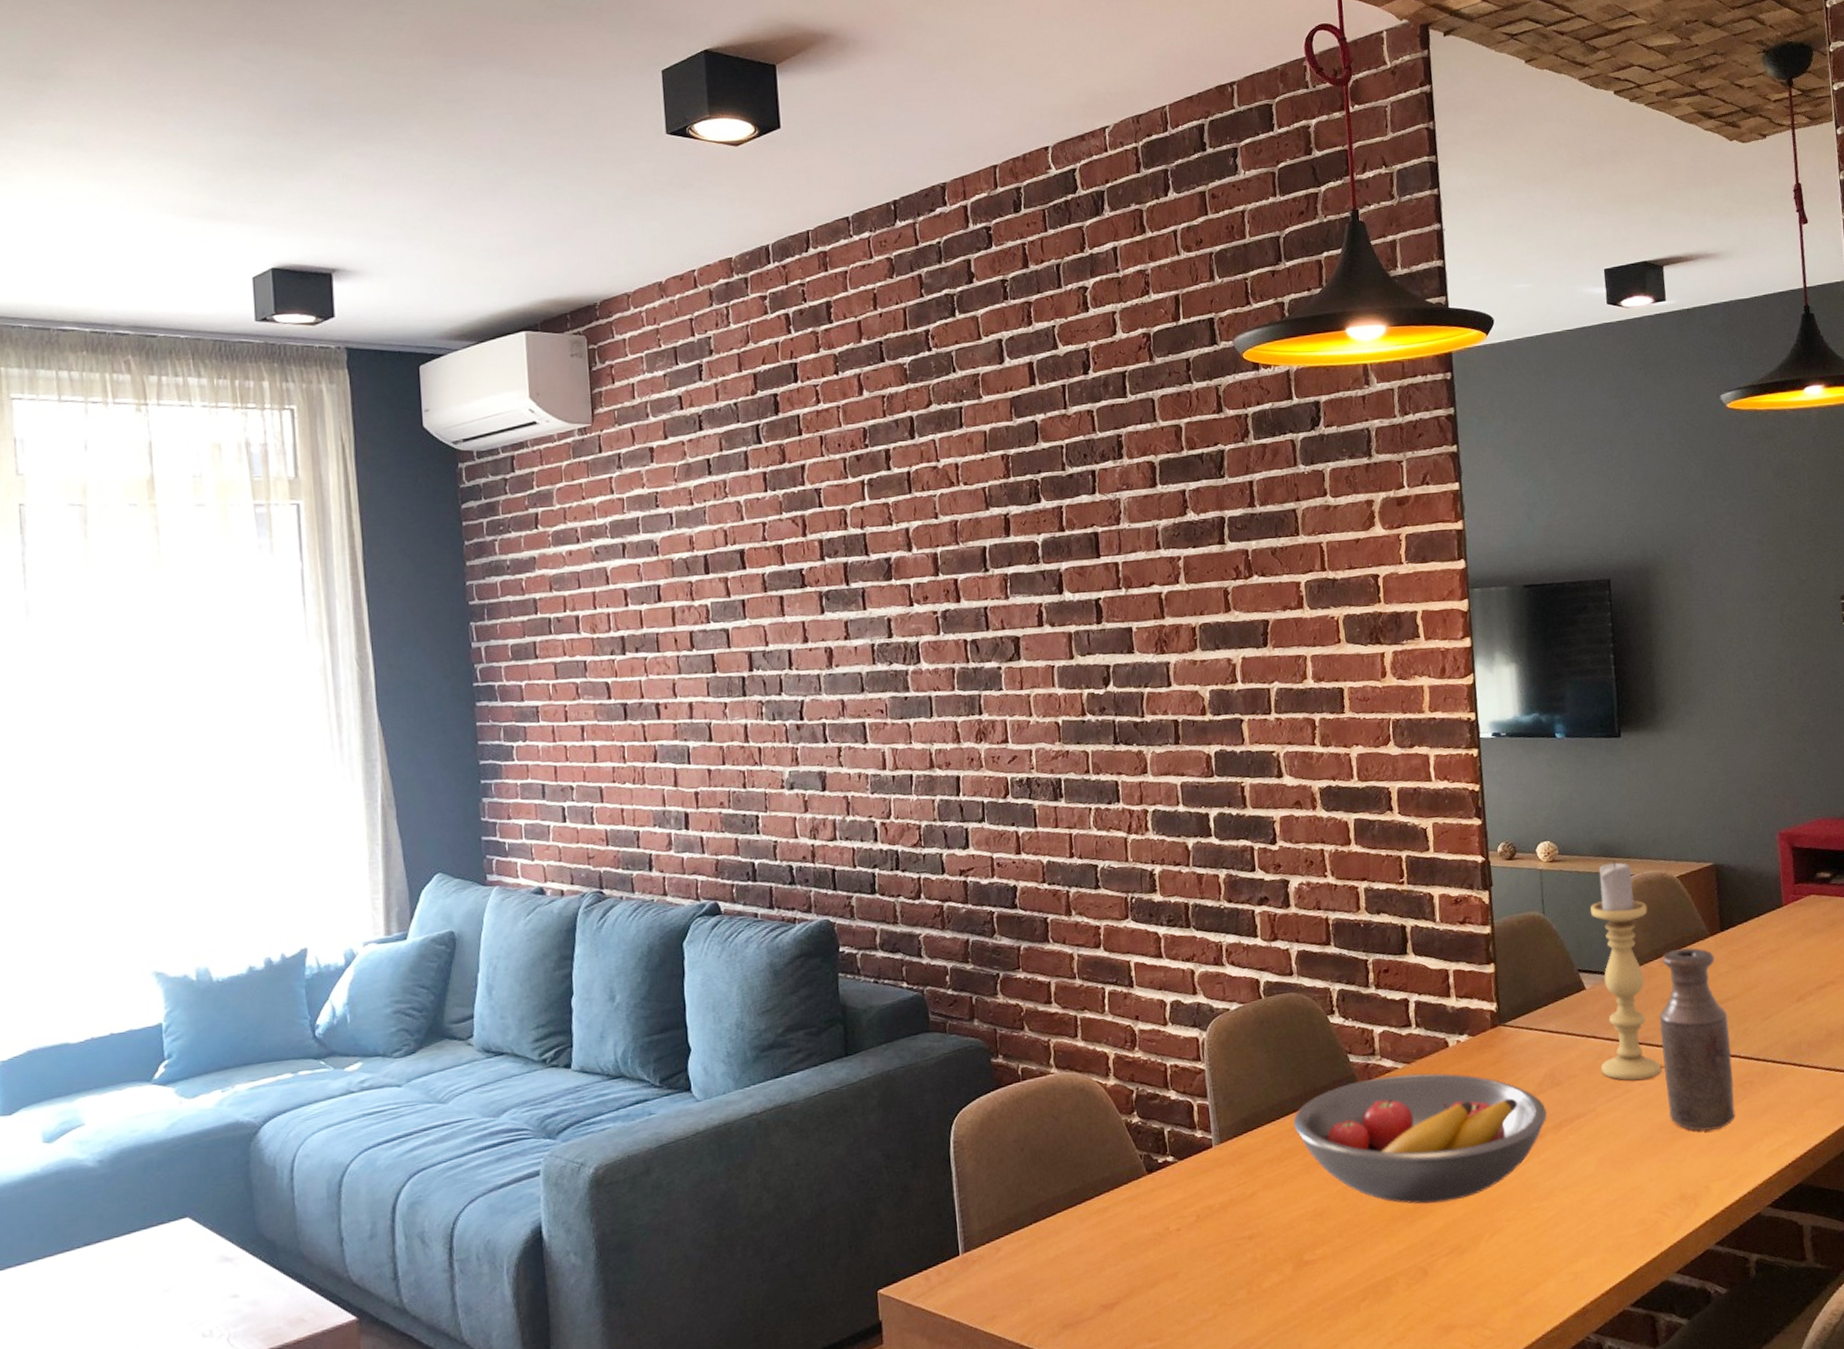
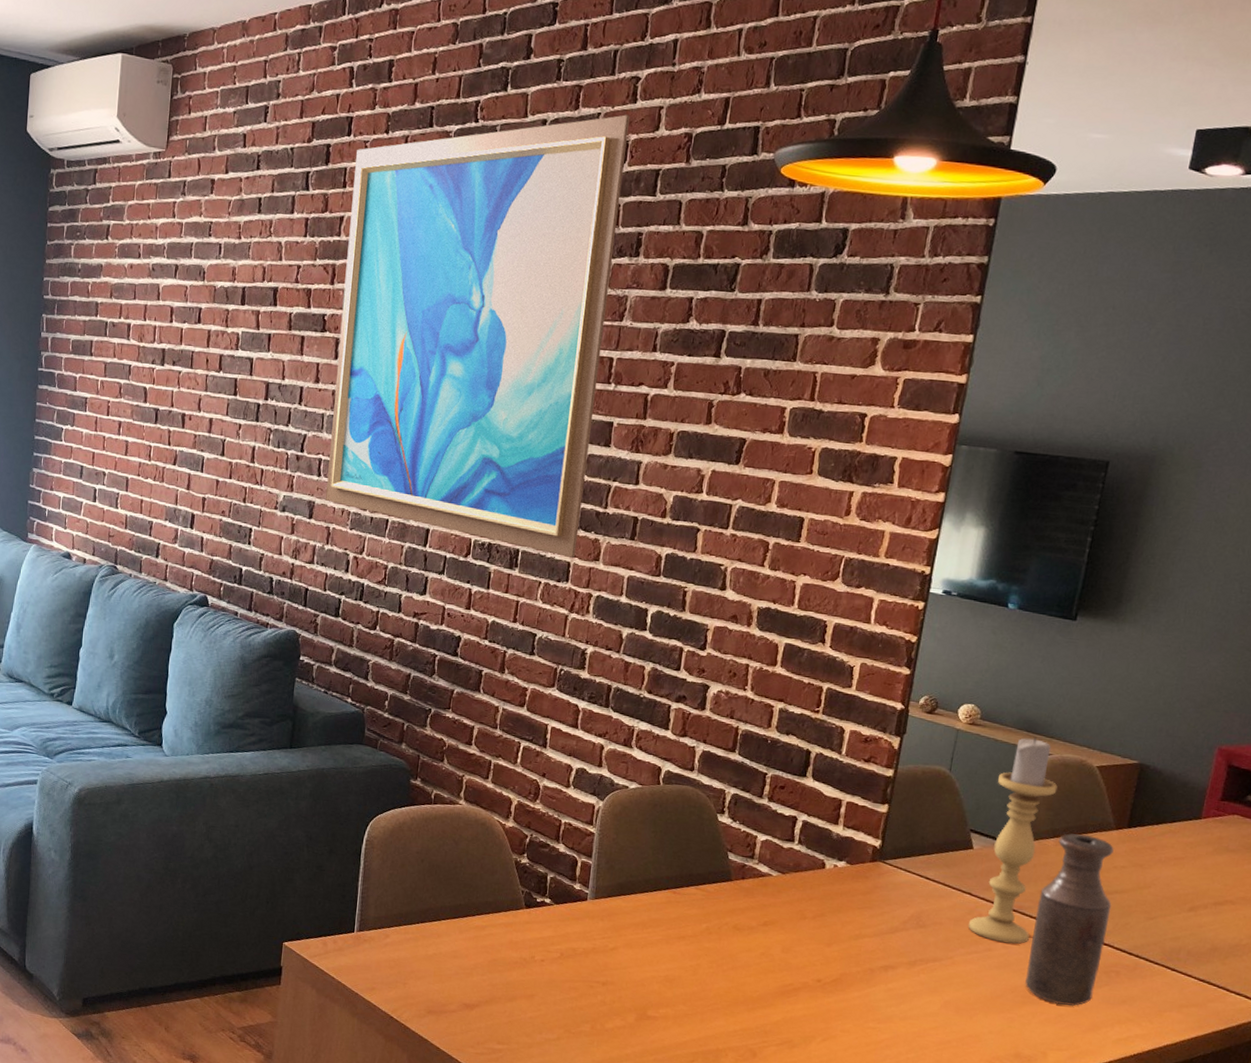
wall art: none [807,323,1122,777] -> present [325,114,630,559]
fruit bowl: present [1293,1073,1548,1204] -> none [664,877,906,1002]

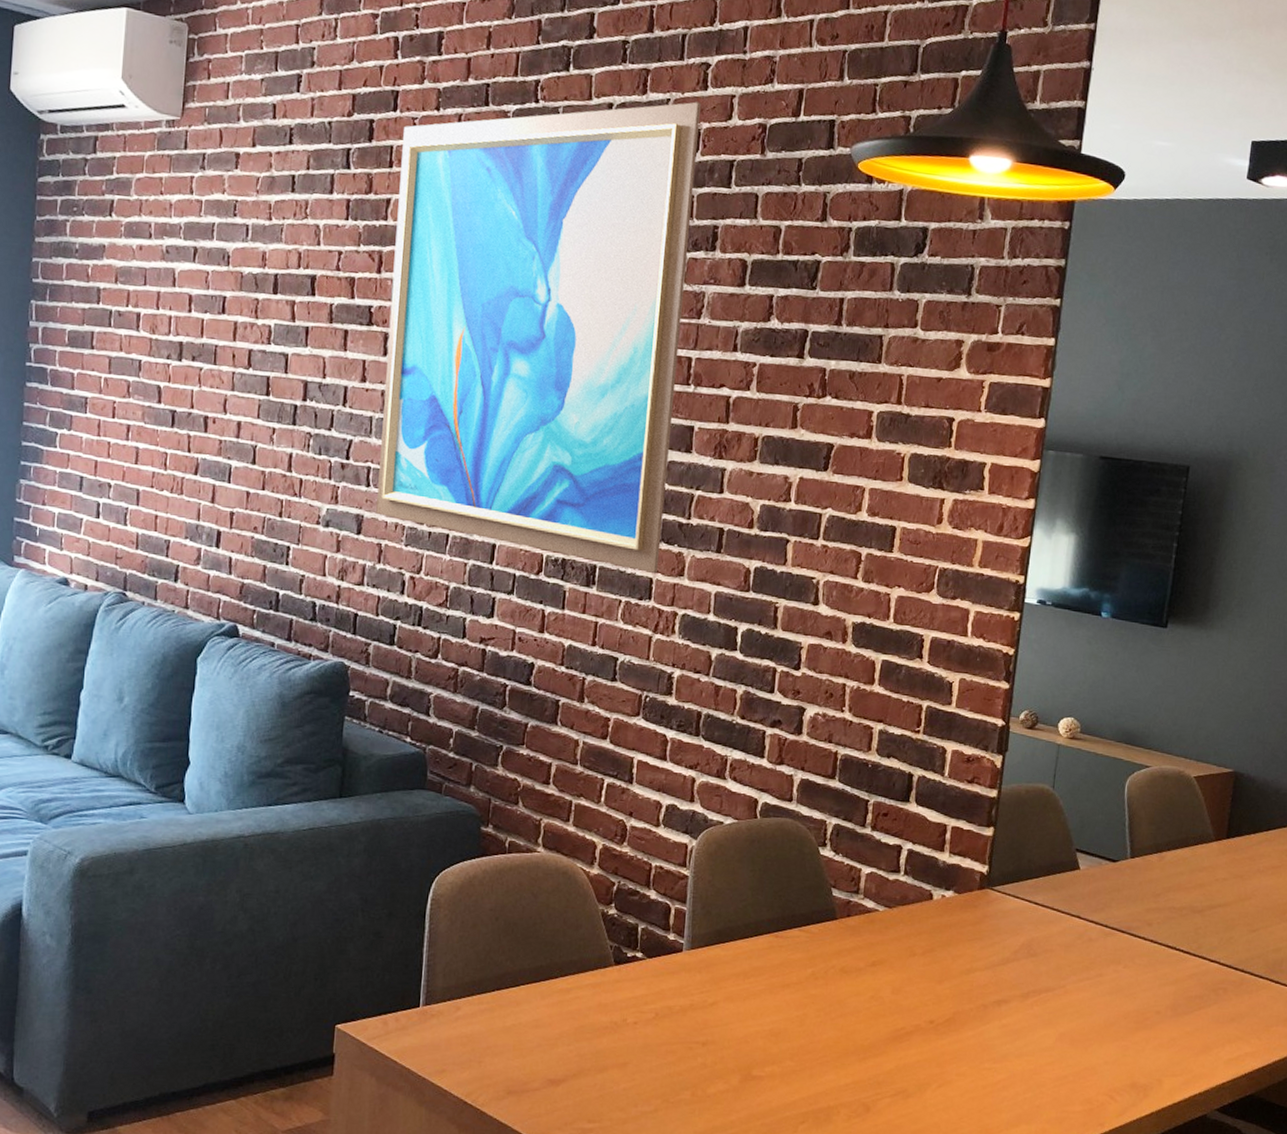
candle holder: present [968,736,1058,944] -> none [1078,748,1158,967]
bottle: present [1025,833,1114,1006] -> none [1137,847,1216,1028]

